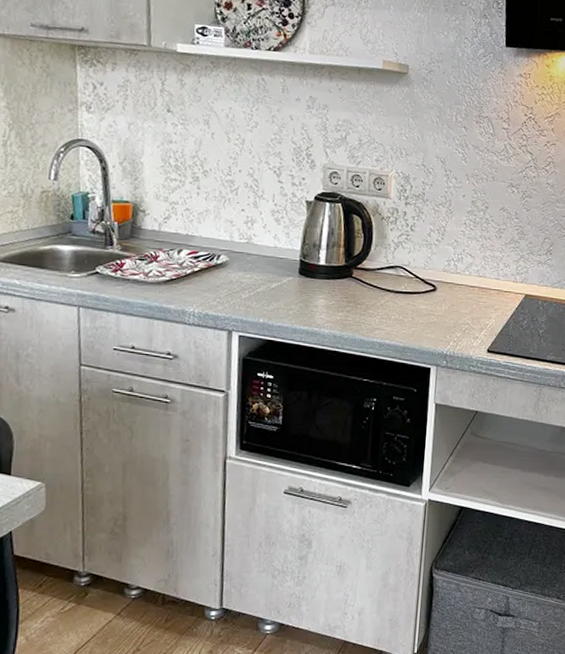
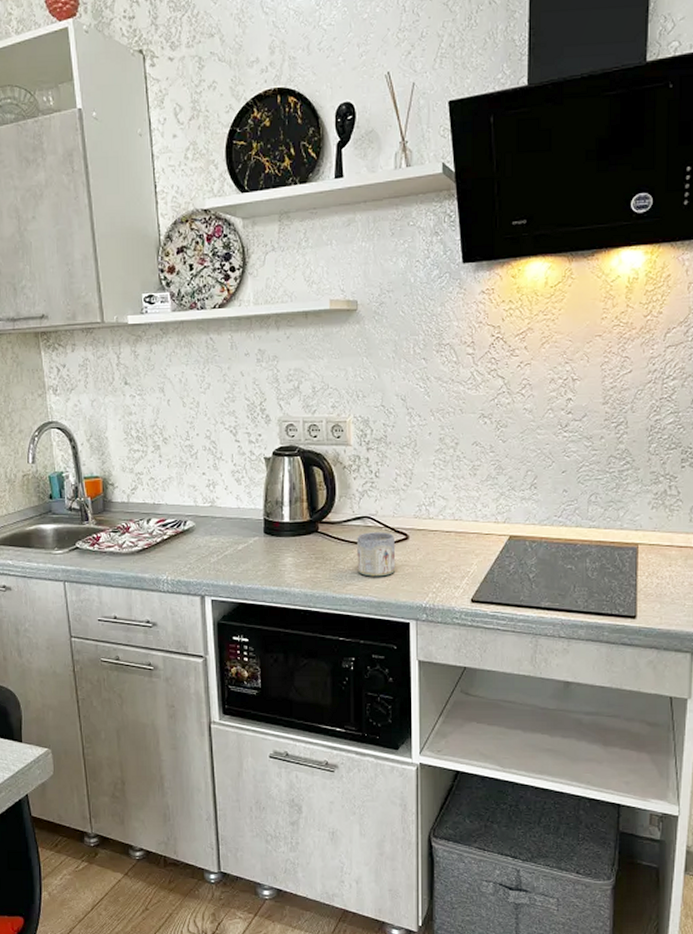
mug: none [386,281,424,324] -> present [357,532,396,577]

